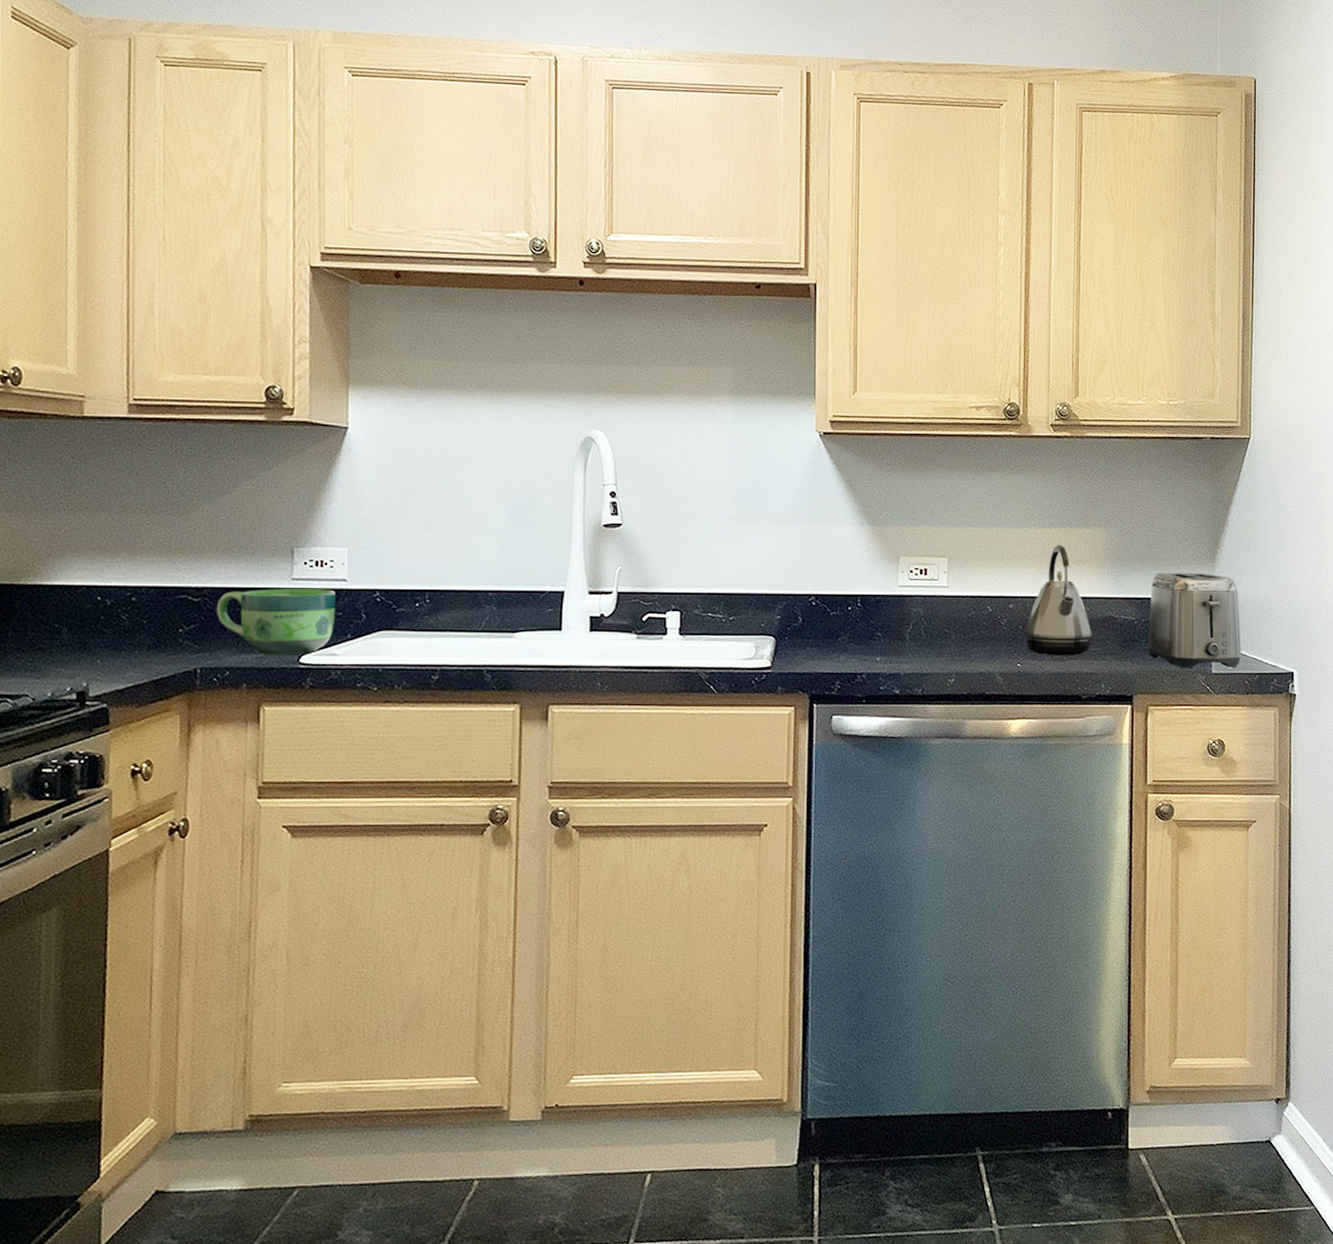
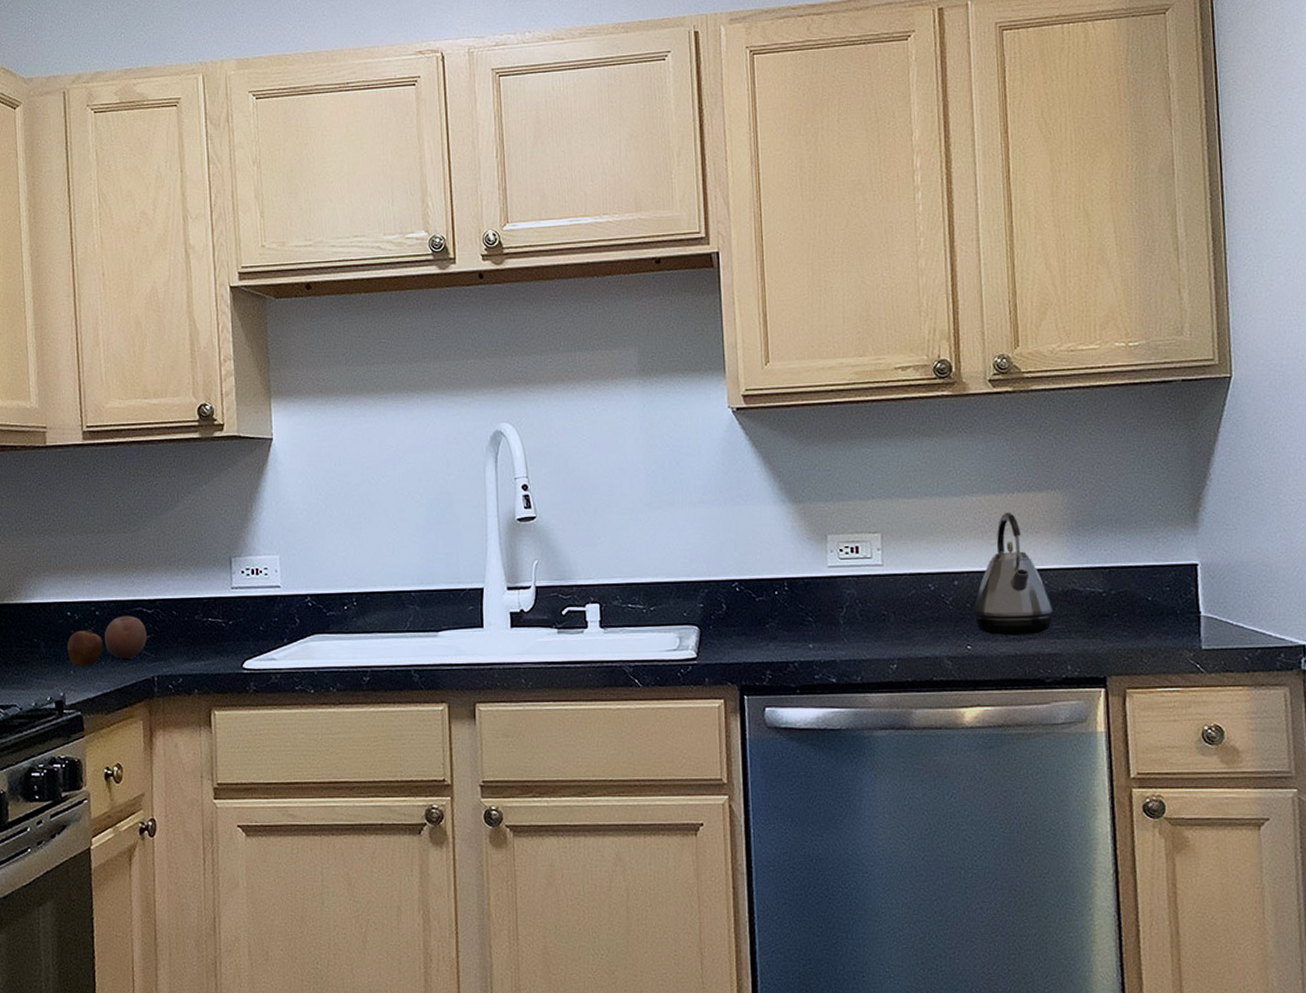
fruit: none [95,612,139,656] -> present [67,626,104,667]
fruit: none [141,603,191,649] -> present [105,615,147,659]
cup: present [216,589,336,655] -> none [167,596,272,662]
toaster: present [1147,573,1242,669] -> none [1119,535,1238,645]

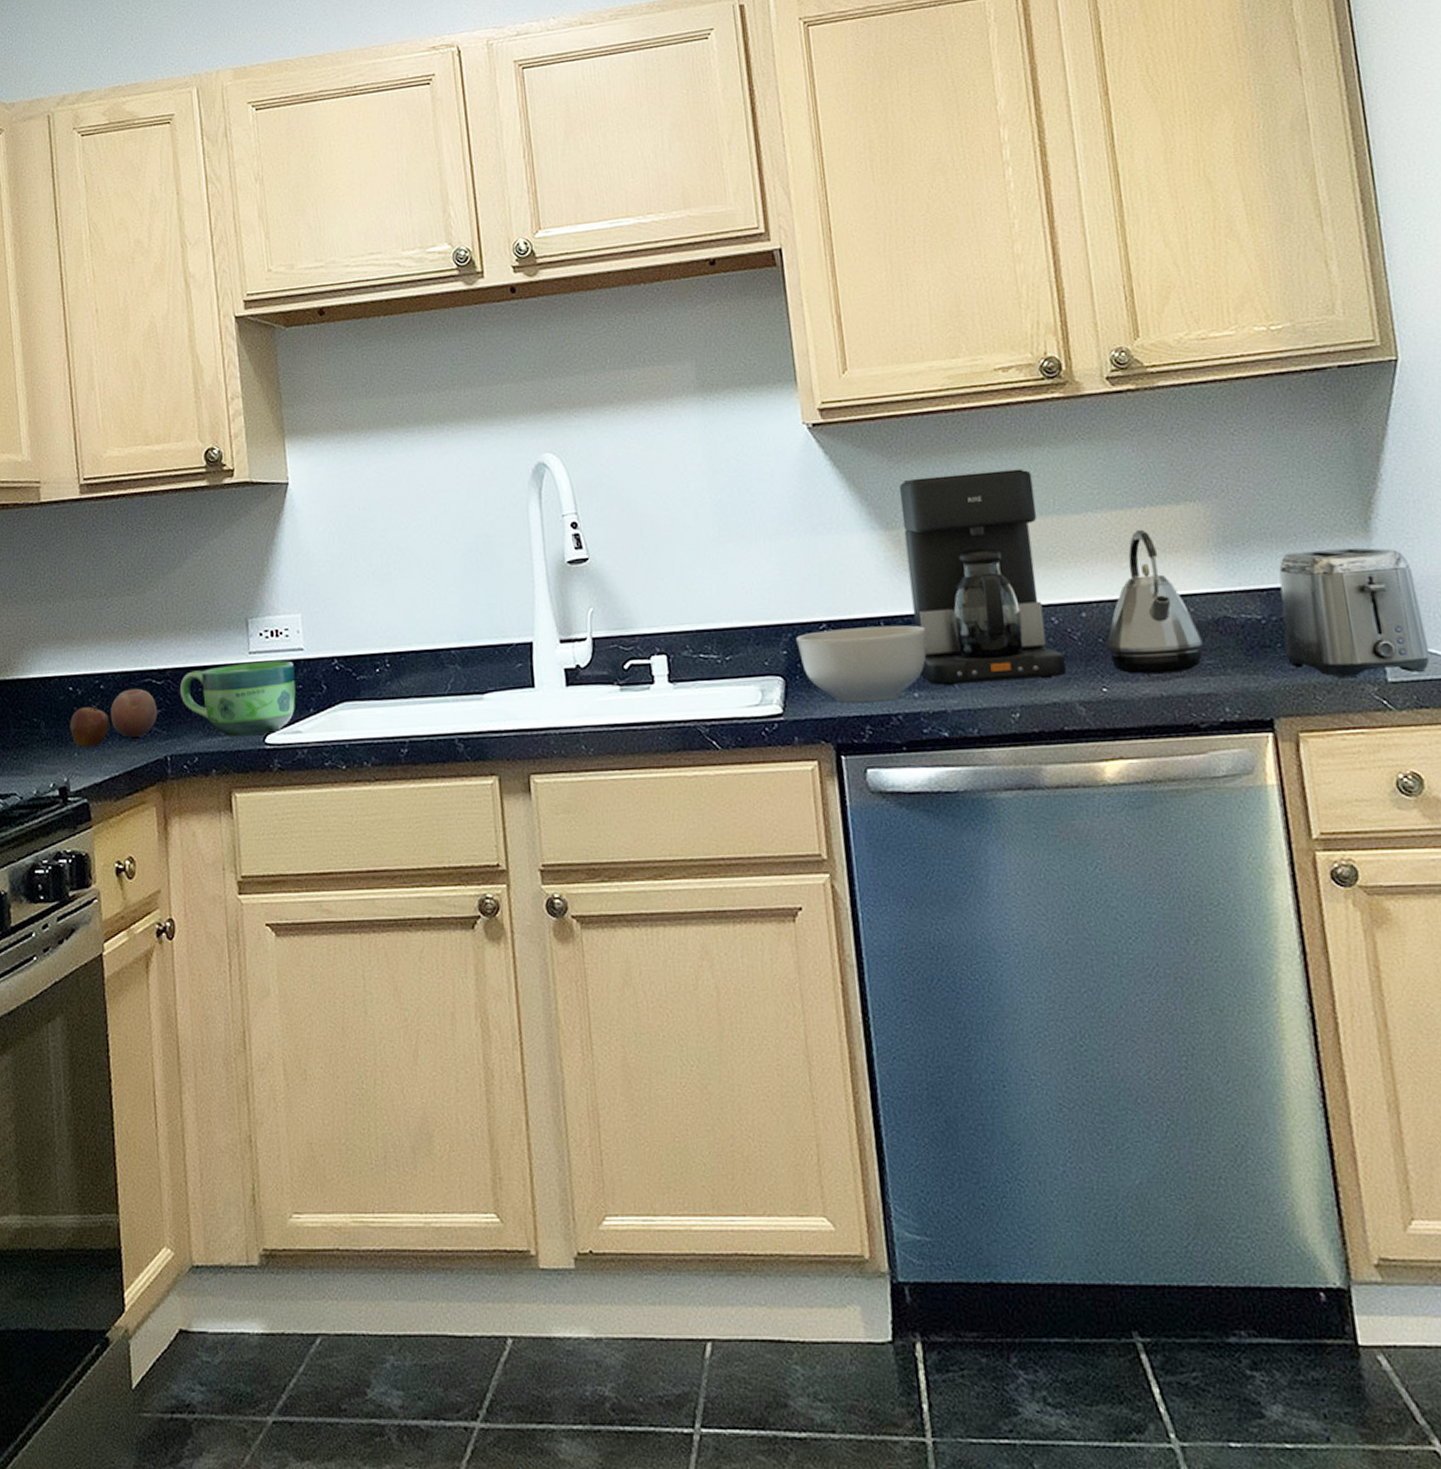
cup: none [167,596,272,662] -> present [179,661,296,737]
bowl: none [712,585,824,652] -> present [796,625,928,704]
coffee maker: none [807,455,938,639] -> present [899,469,1066,686]
toaster: none [1119,535,1238,645] -> present [1279,547,1431,679]

